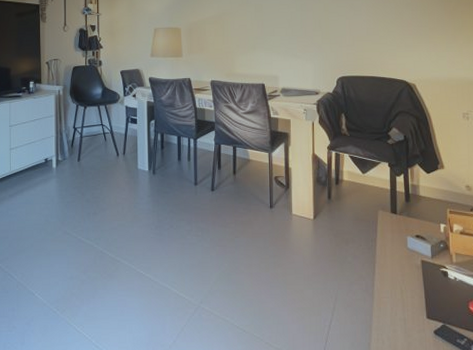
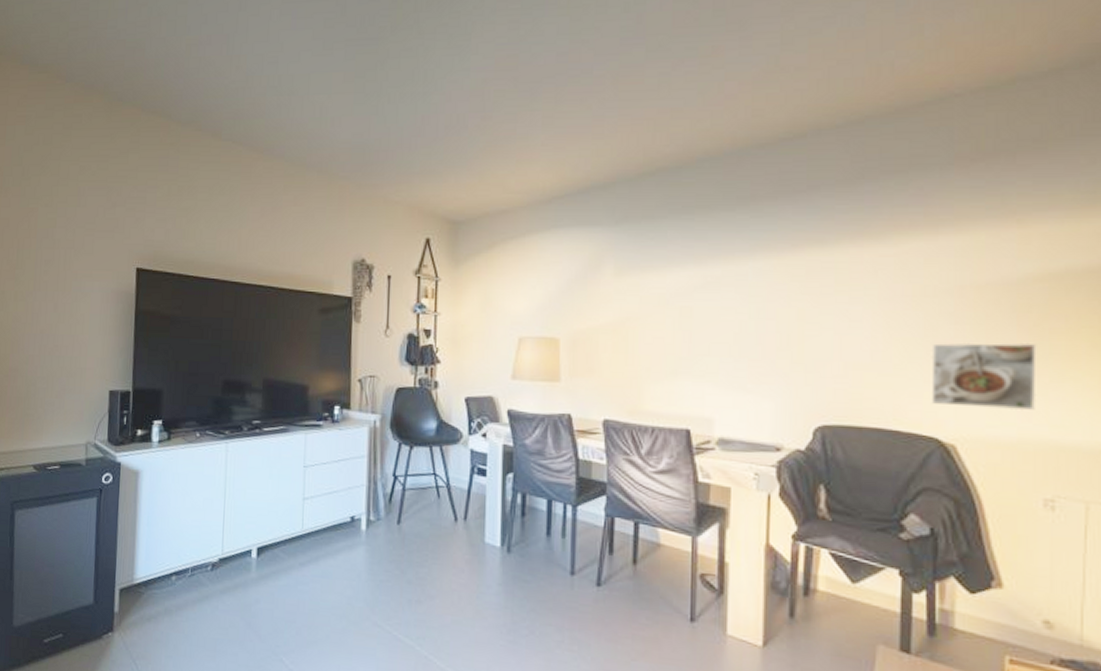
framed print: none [400,20,457,61] -> present [931,342,1037,411]

